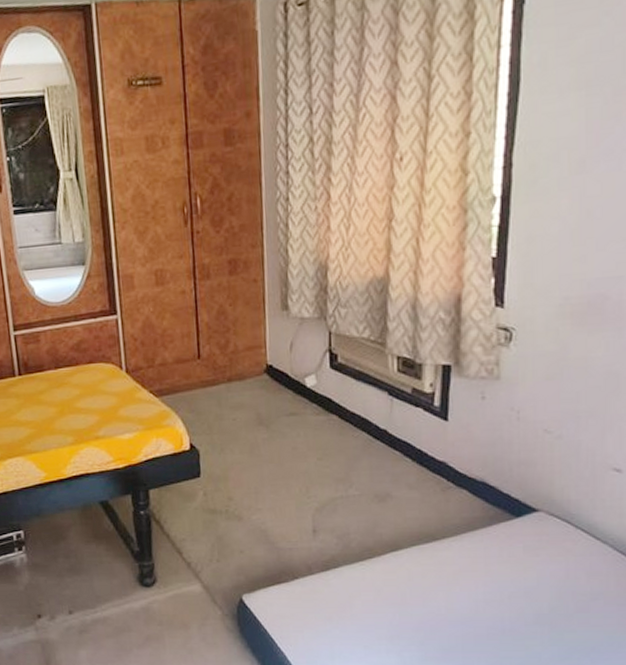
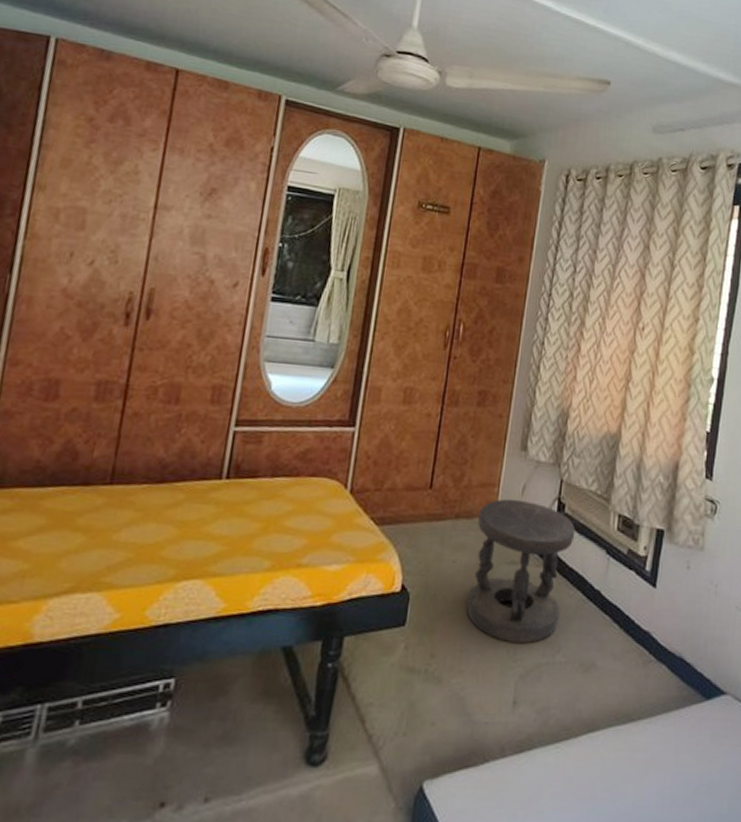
stool: none [250,356,352,483] -> present [466,498,576,644]

